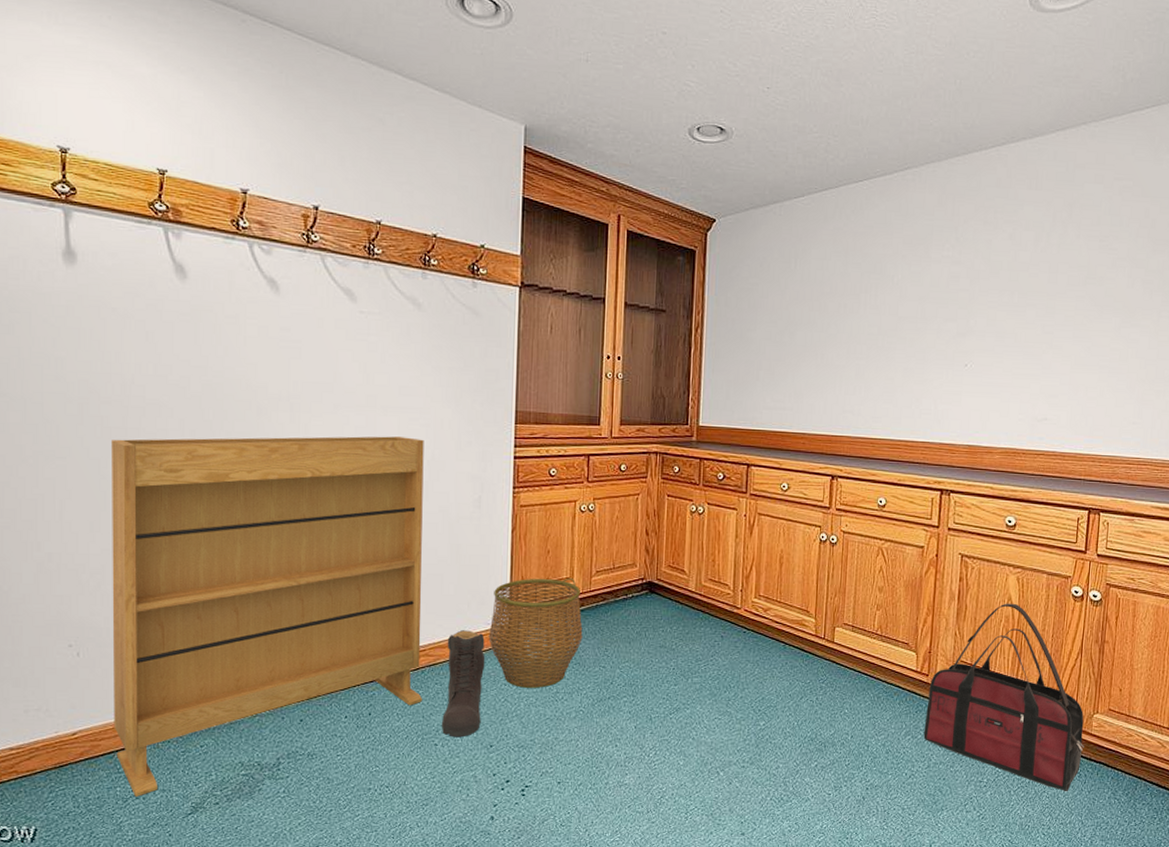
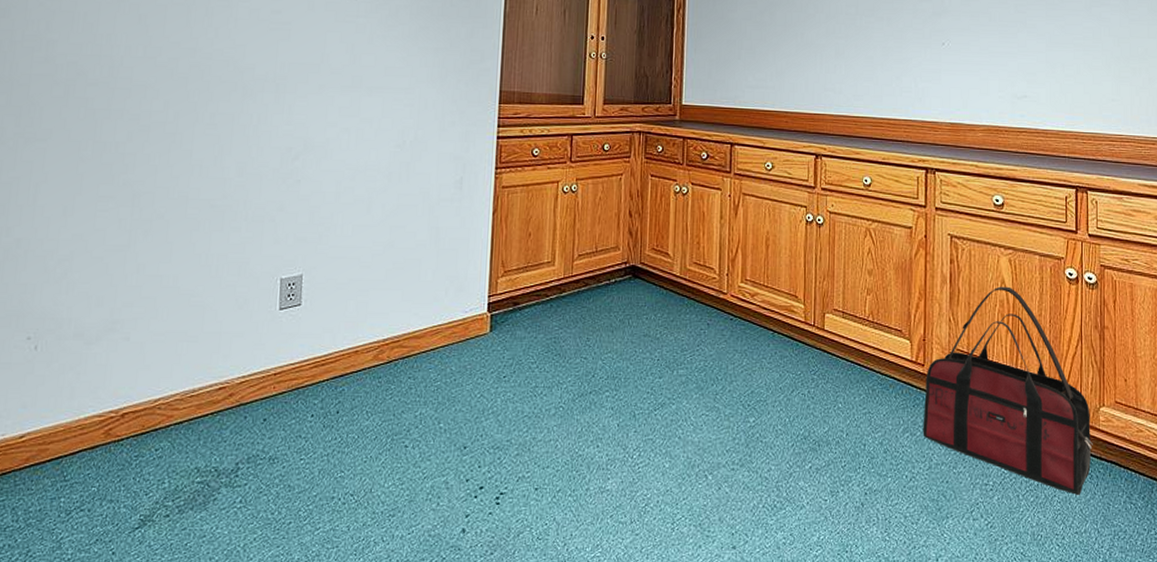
shoe rack: present [110,436,424,797] -> none [64,116,408,508]
boot: present [441,630,485,738] -> none [412,319,462,438]
basket: present [489,577,583,688] -> none [466,262,564,382]

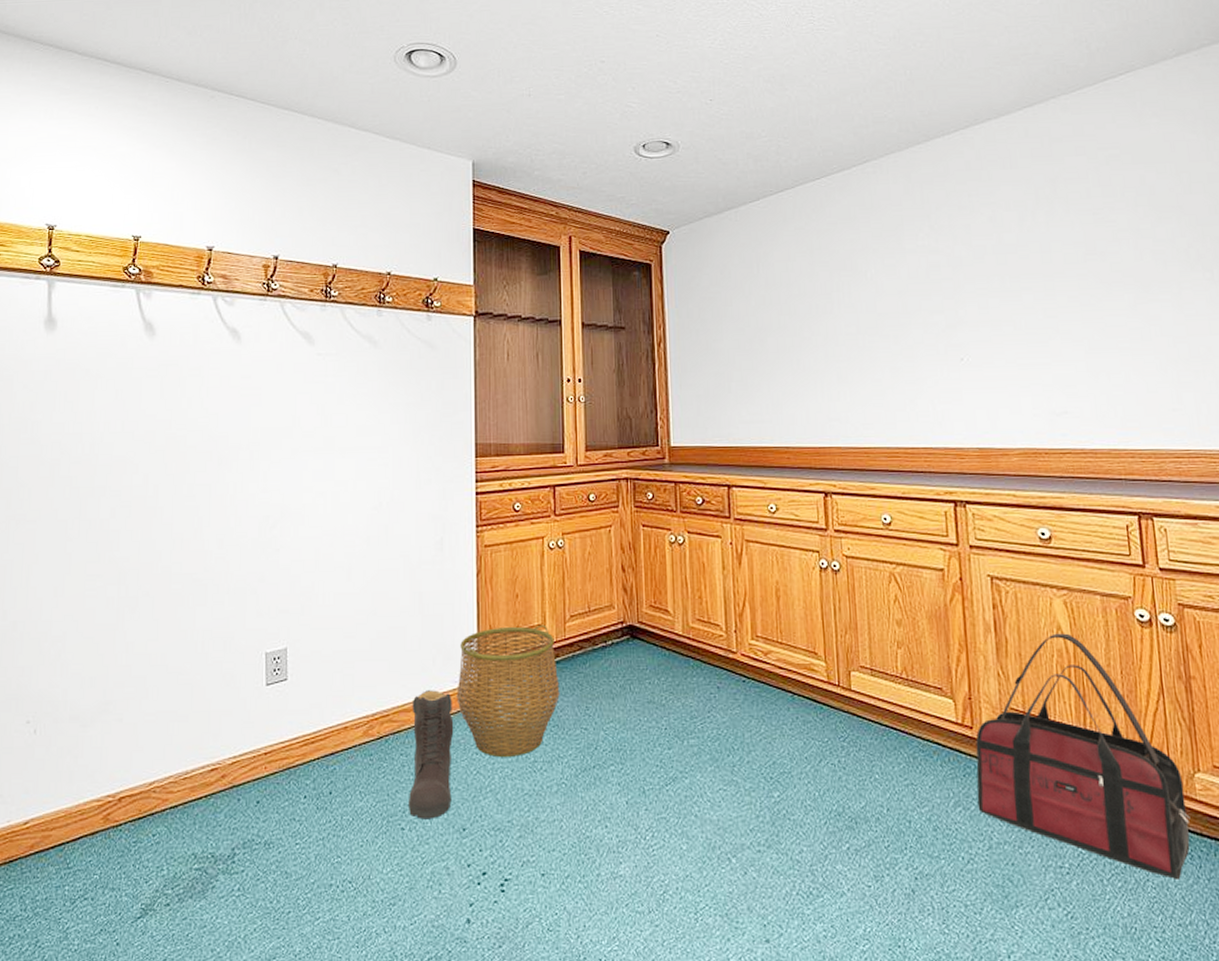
boot: none [412,319,462,438] -> present [408,690,454,820]
basket: none [466,262,564,382] -> present [456,624,560,757]

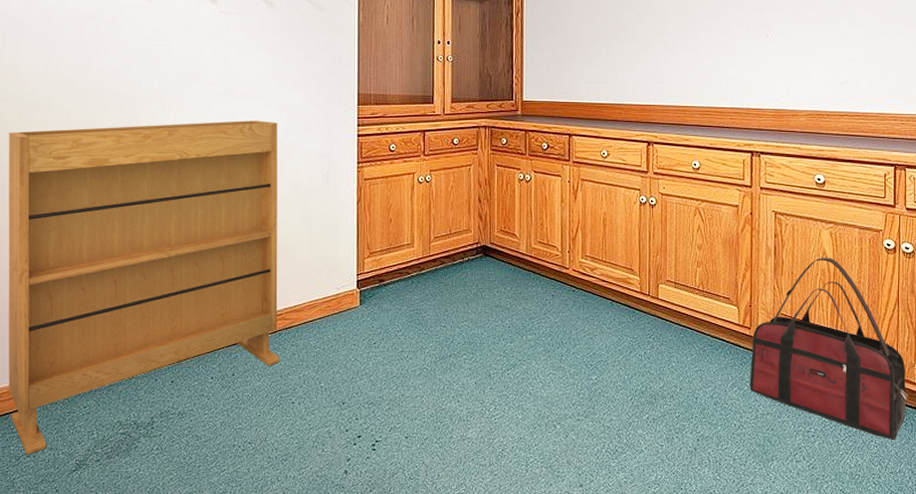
shoe rack: none [66,478,386,897] -> present [8,120,280,455]
boot: present [408,690,454,820] -> none [297,295,336,396]
basket: present [456,624,560,757] -> none [339,244,424,348]

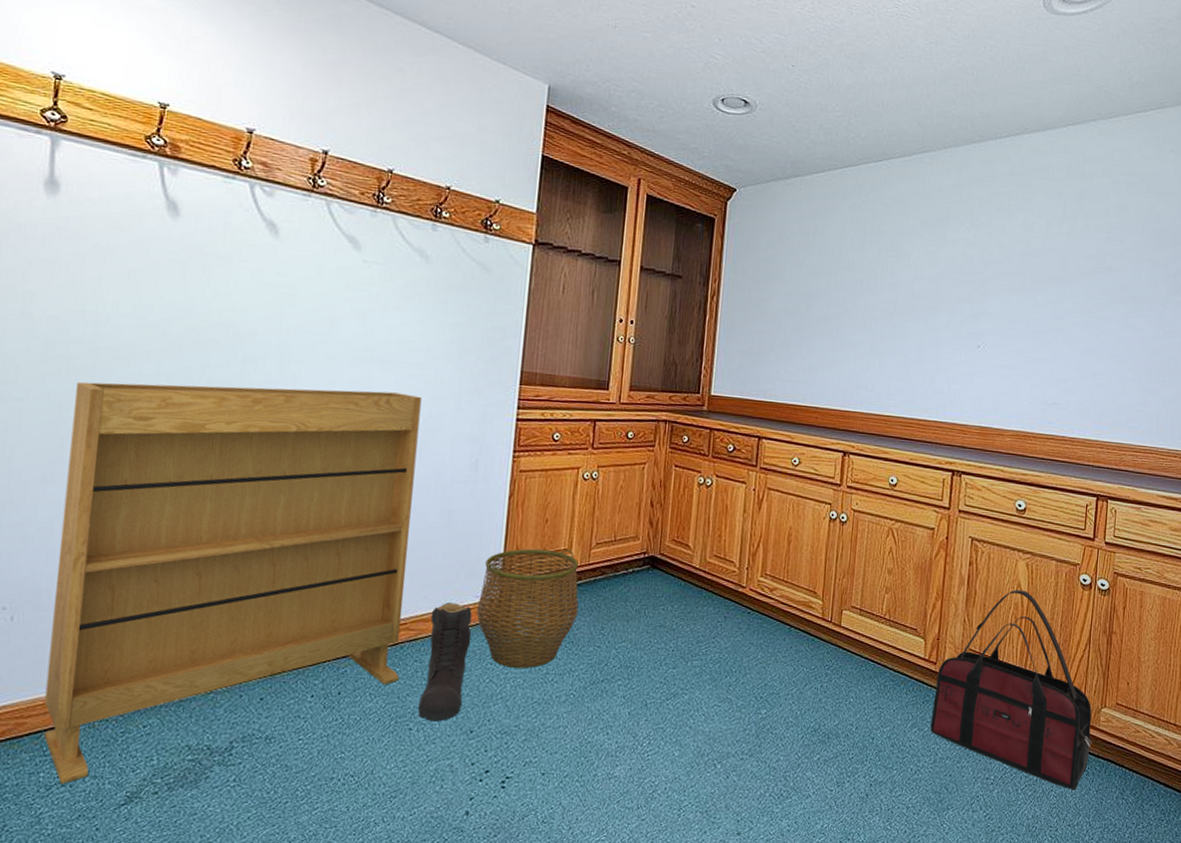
boot: none [297,295,336,396] -> present [417,603,472,722]
basket: none [339,244,424,348] -> present [476,548,579,668]

